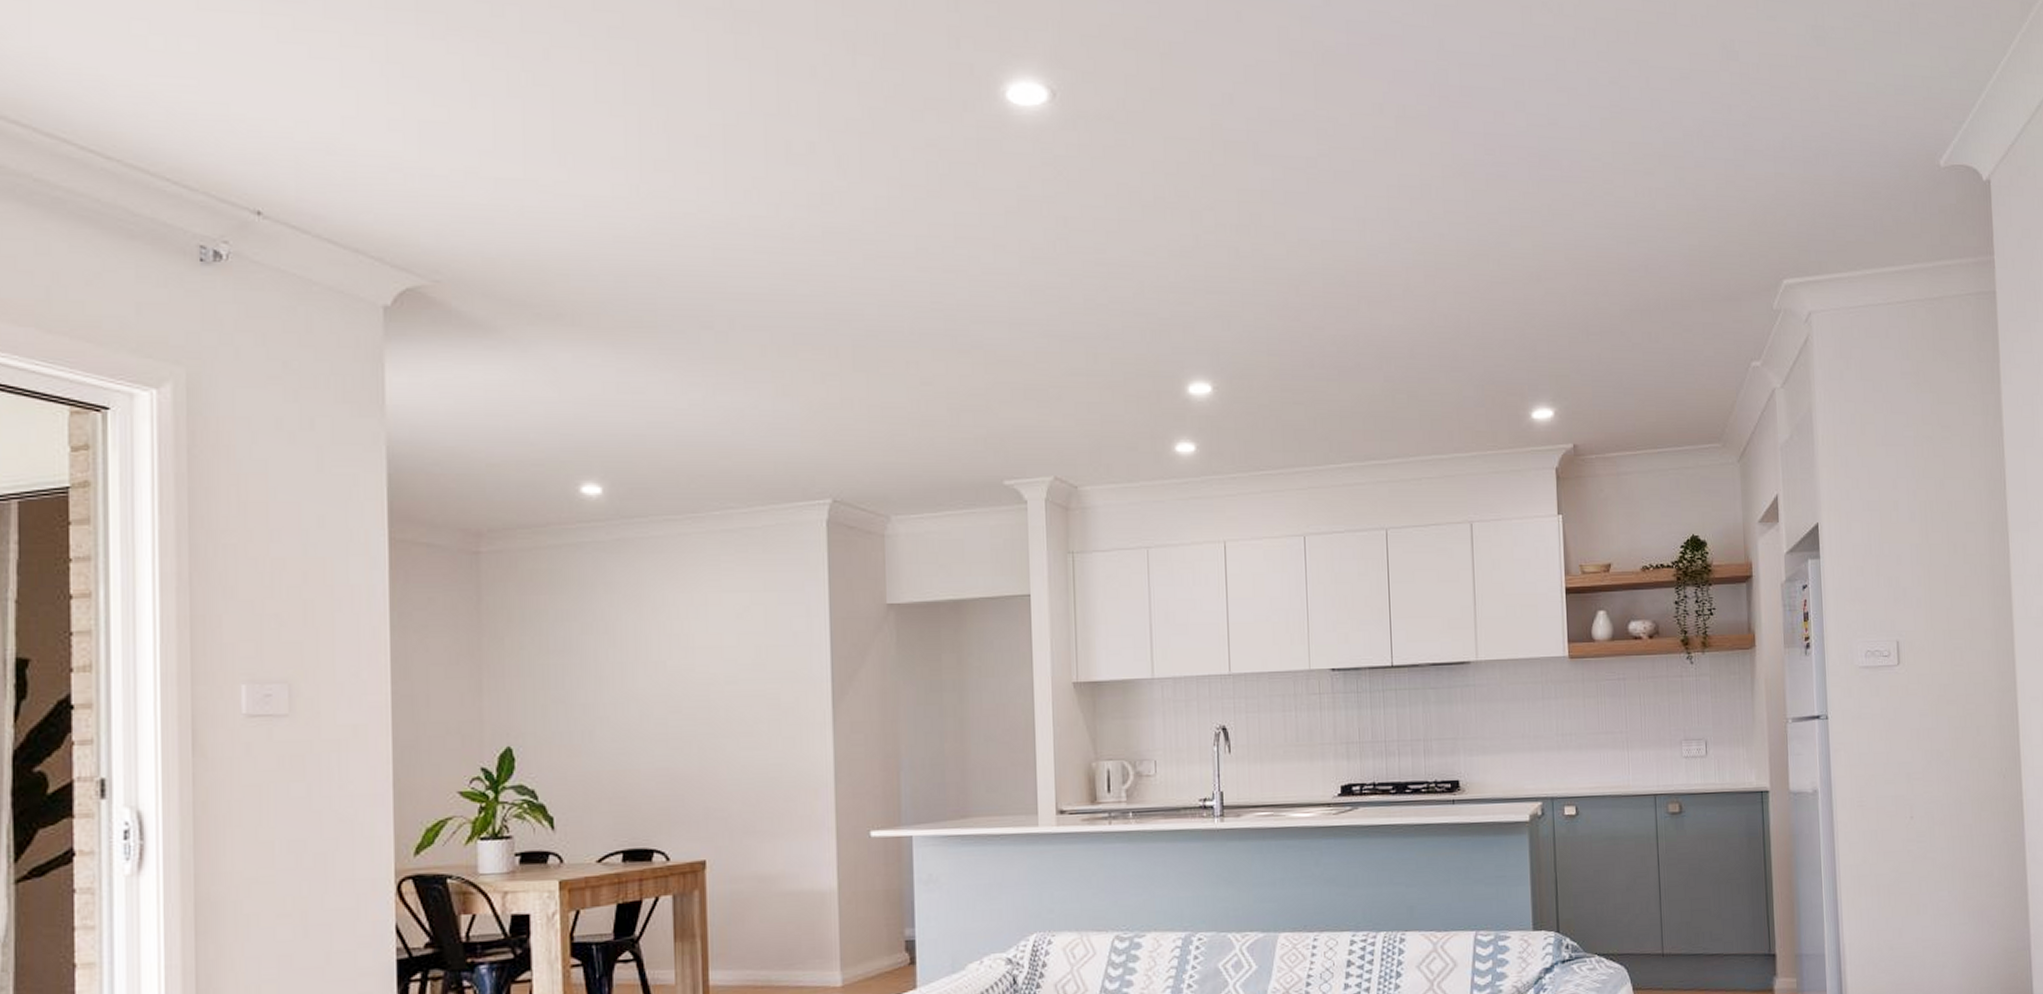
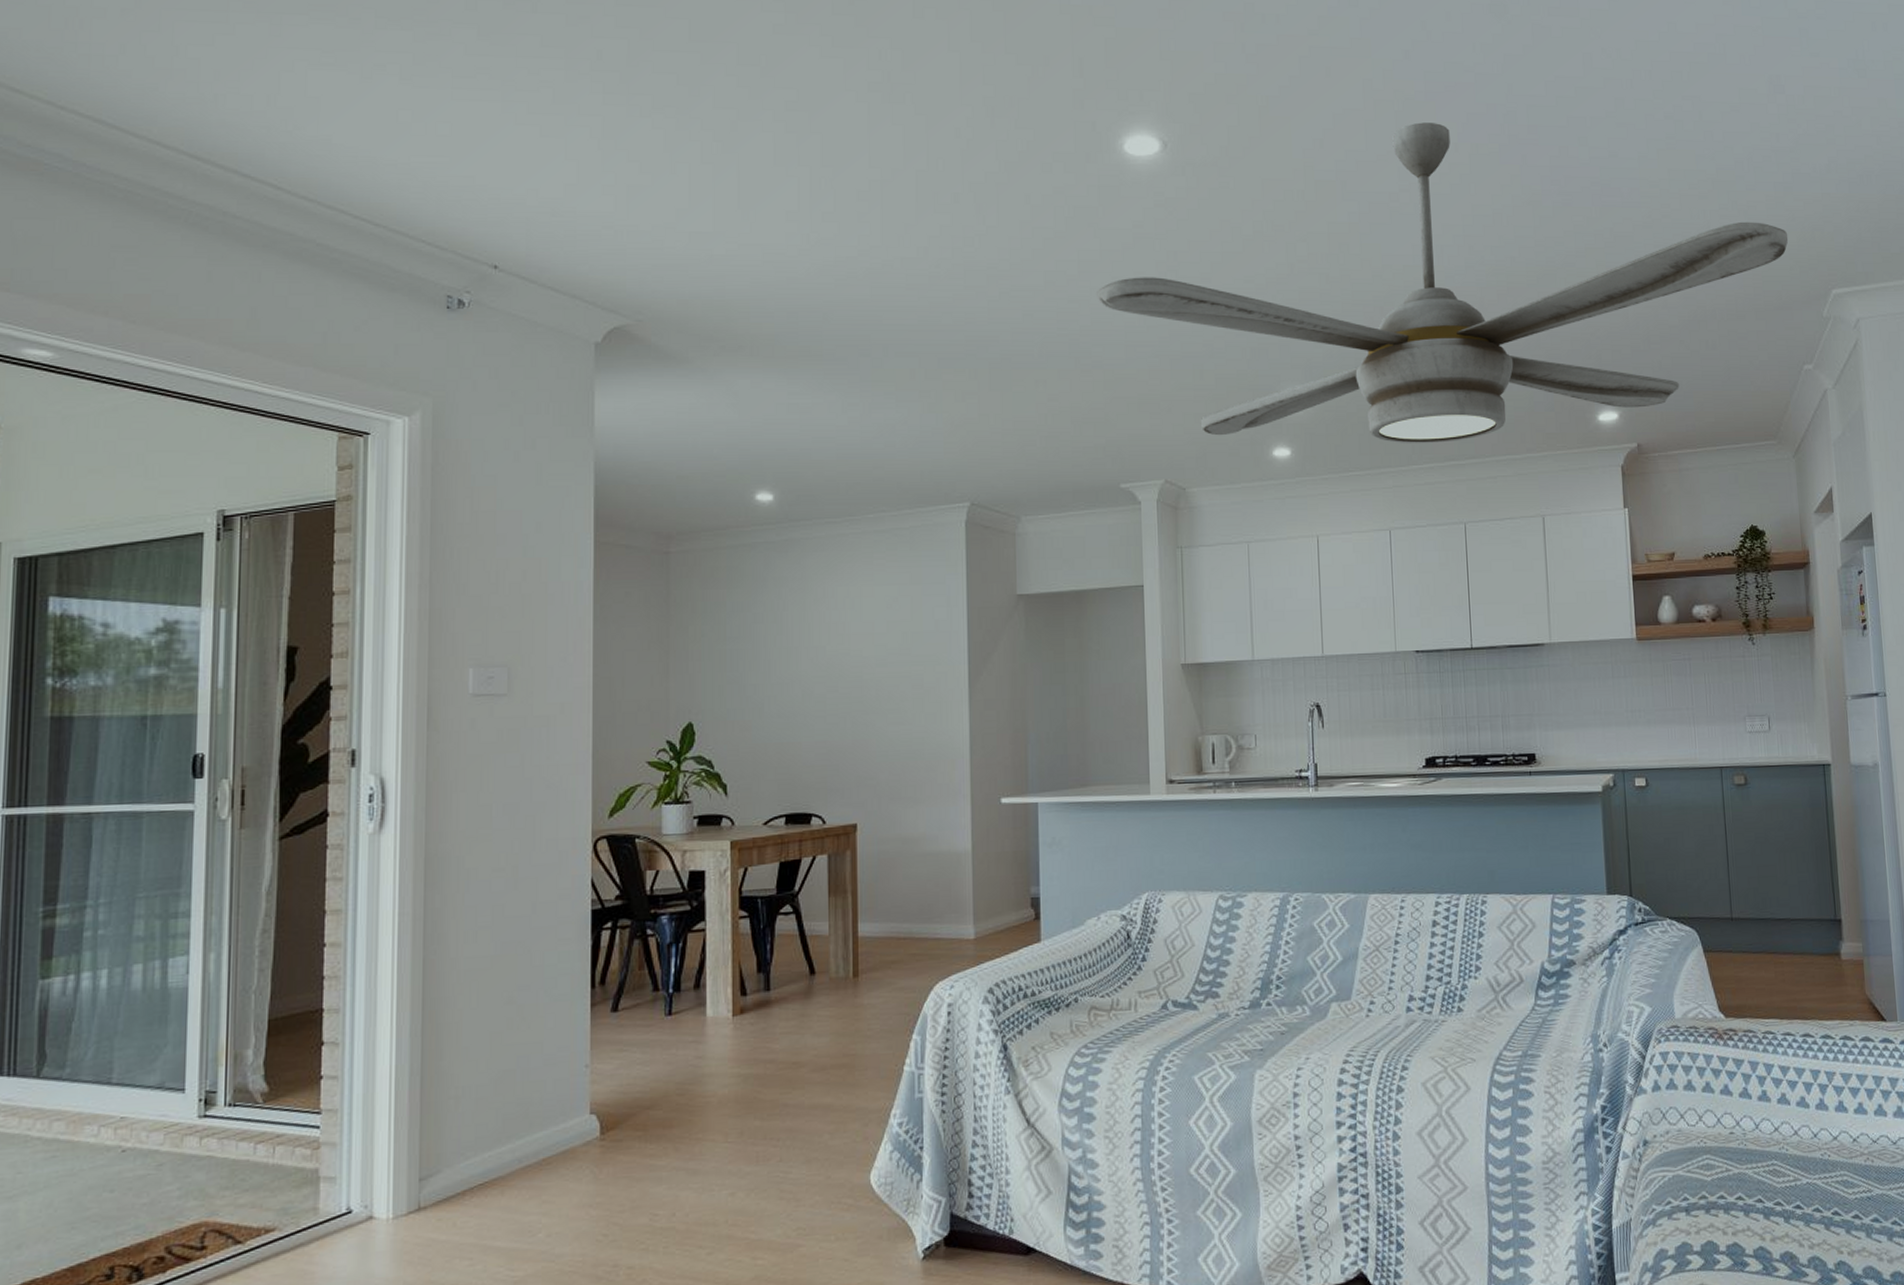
ceiling fan: none [974,78,1739,440] -> present [1095,122,1789,443]

